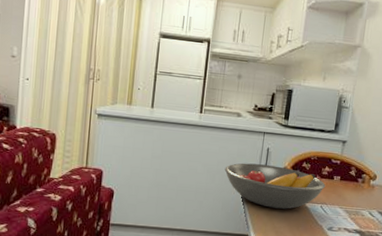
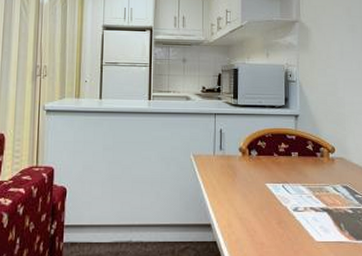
fruit bowl: present [224,163,326,209] -> none [179,147,284,192]

